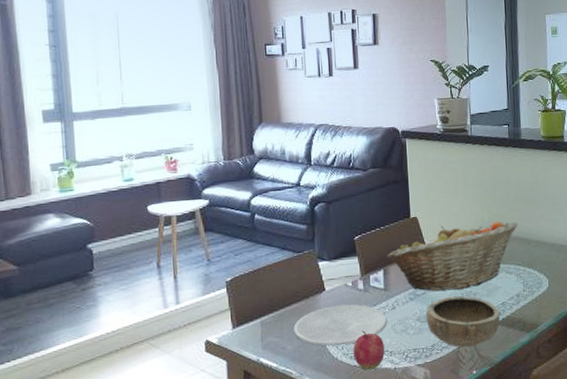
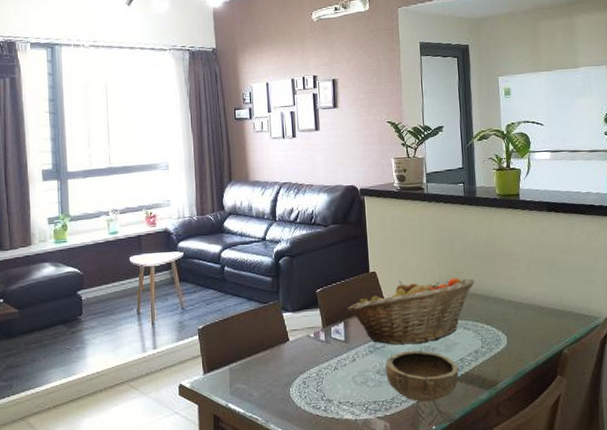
plate: present [294,304,388,346] -> none [260,354,348,395]
apple: present [353,330,385,370] -> none [315,380,346,420]

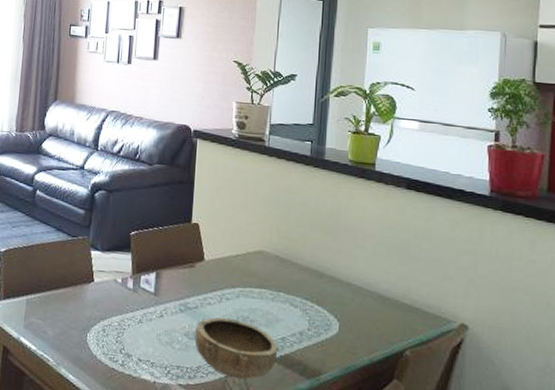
fruit basket: present [347,277,475,345] -> none [162,238,311,313]

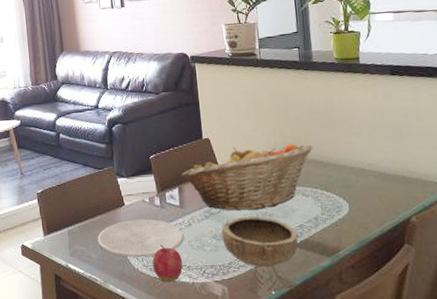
plate: none [57,299,153,344] -> present [97,219,184,258]
apple: none [113,332,146,377] -> present [152,244,183,282]
fruit basket: none [162,238,311,313] -> present [181,143,314,211]

